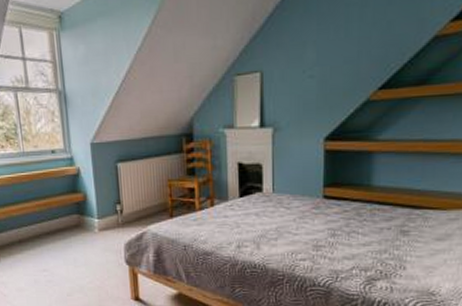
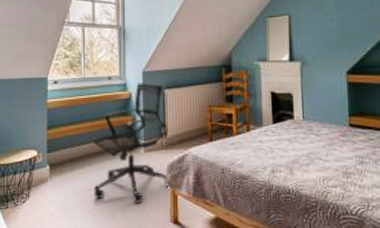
office chair: none [42,156,128,282] -> present [93,83,169,204]

